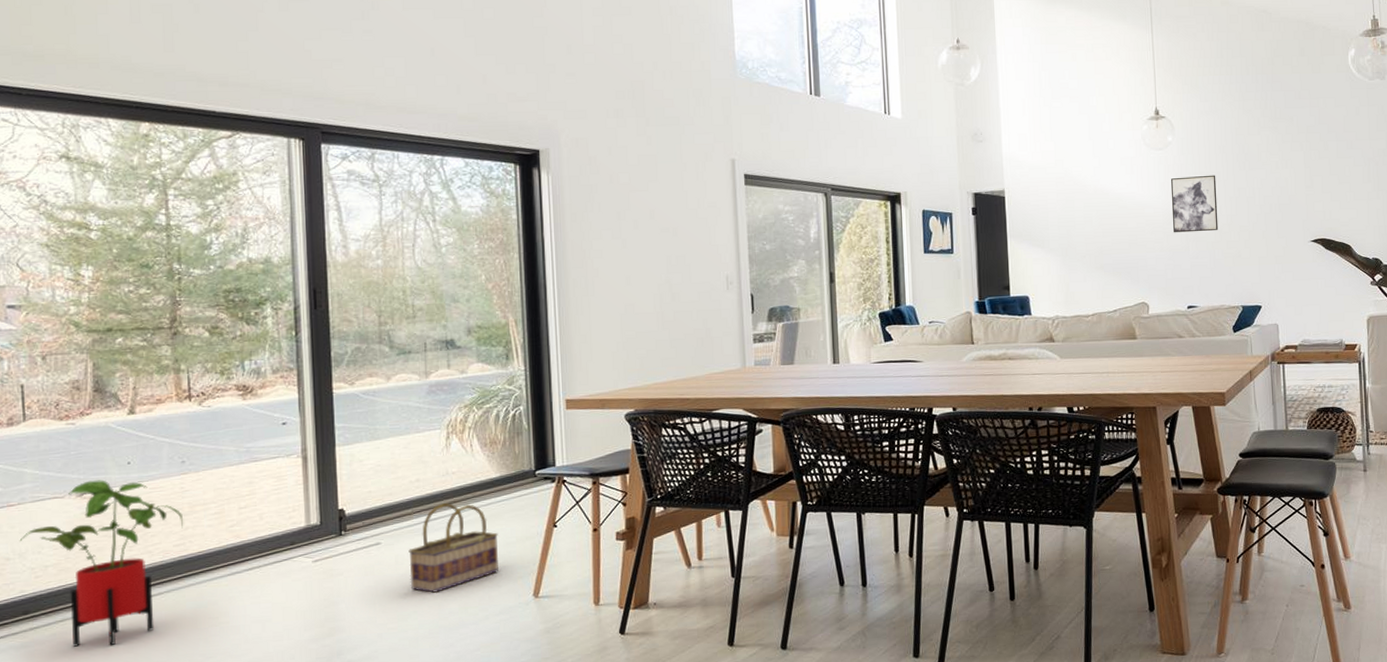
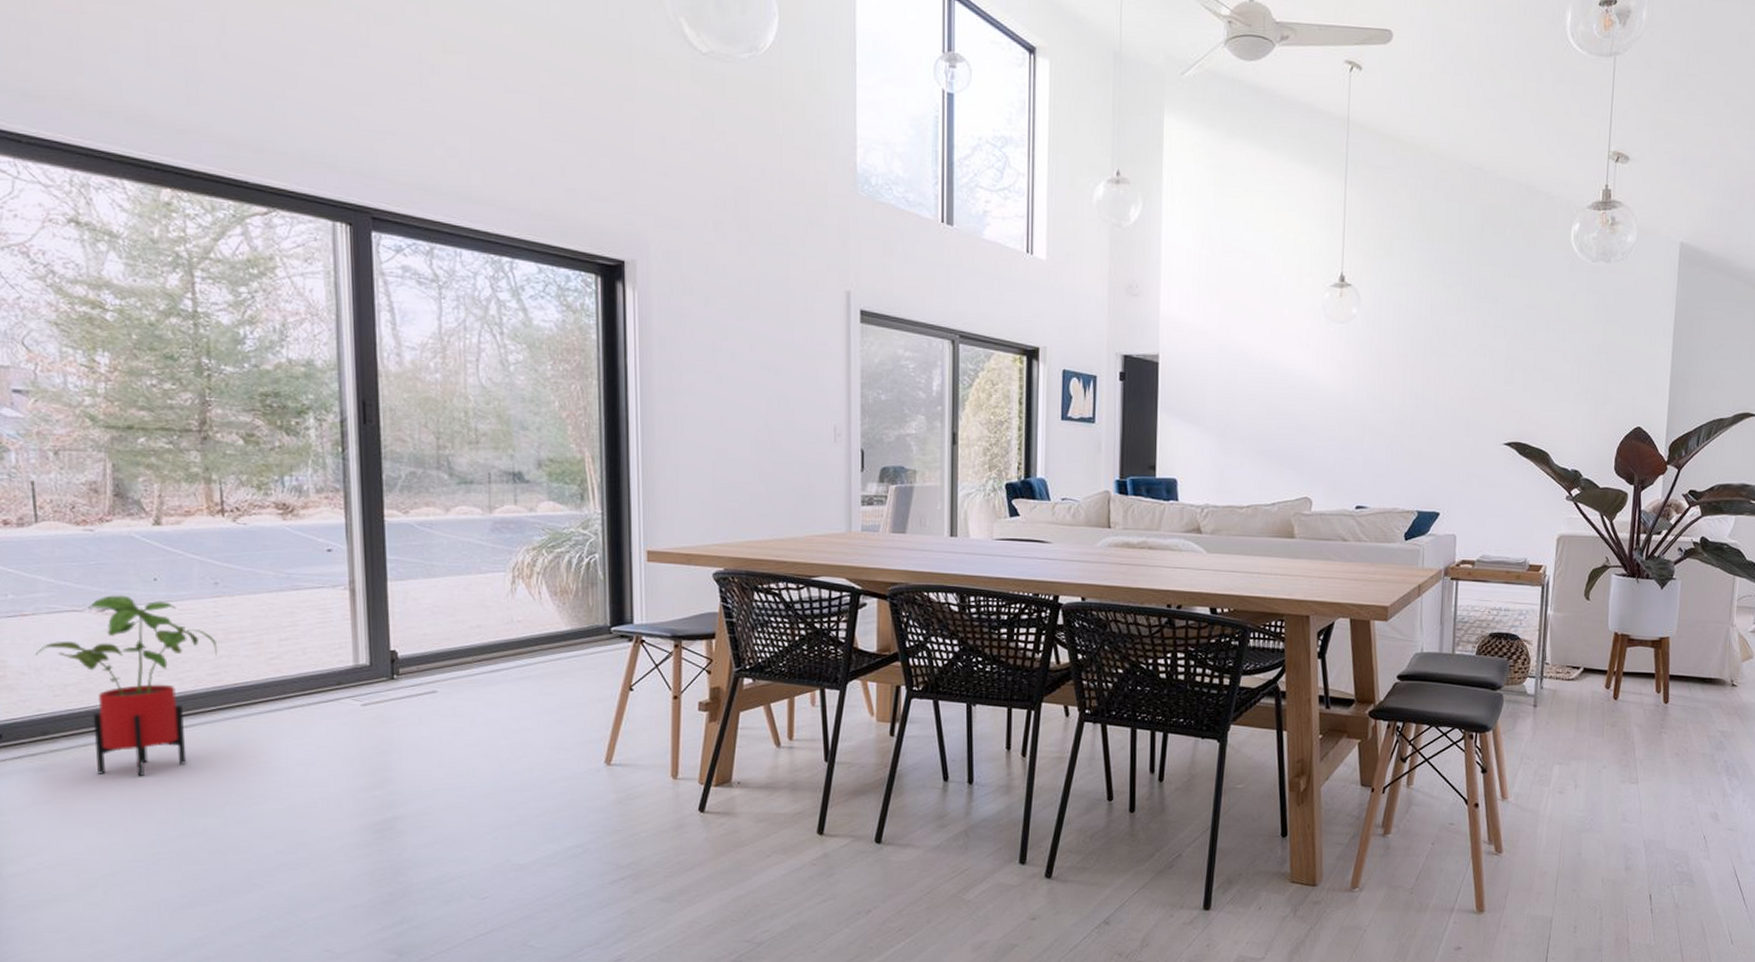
basket: present [408,502,498,593] -> none [468,653,568,750]
wall art: present [1170,175,1219,233] -> none [1348,357,1403,423]

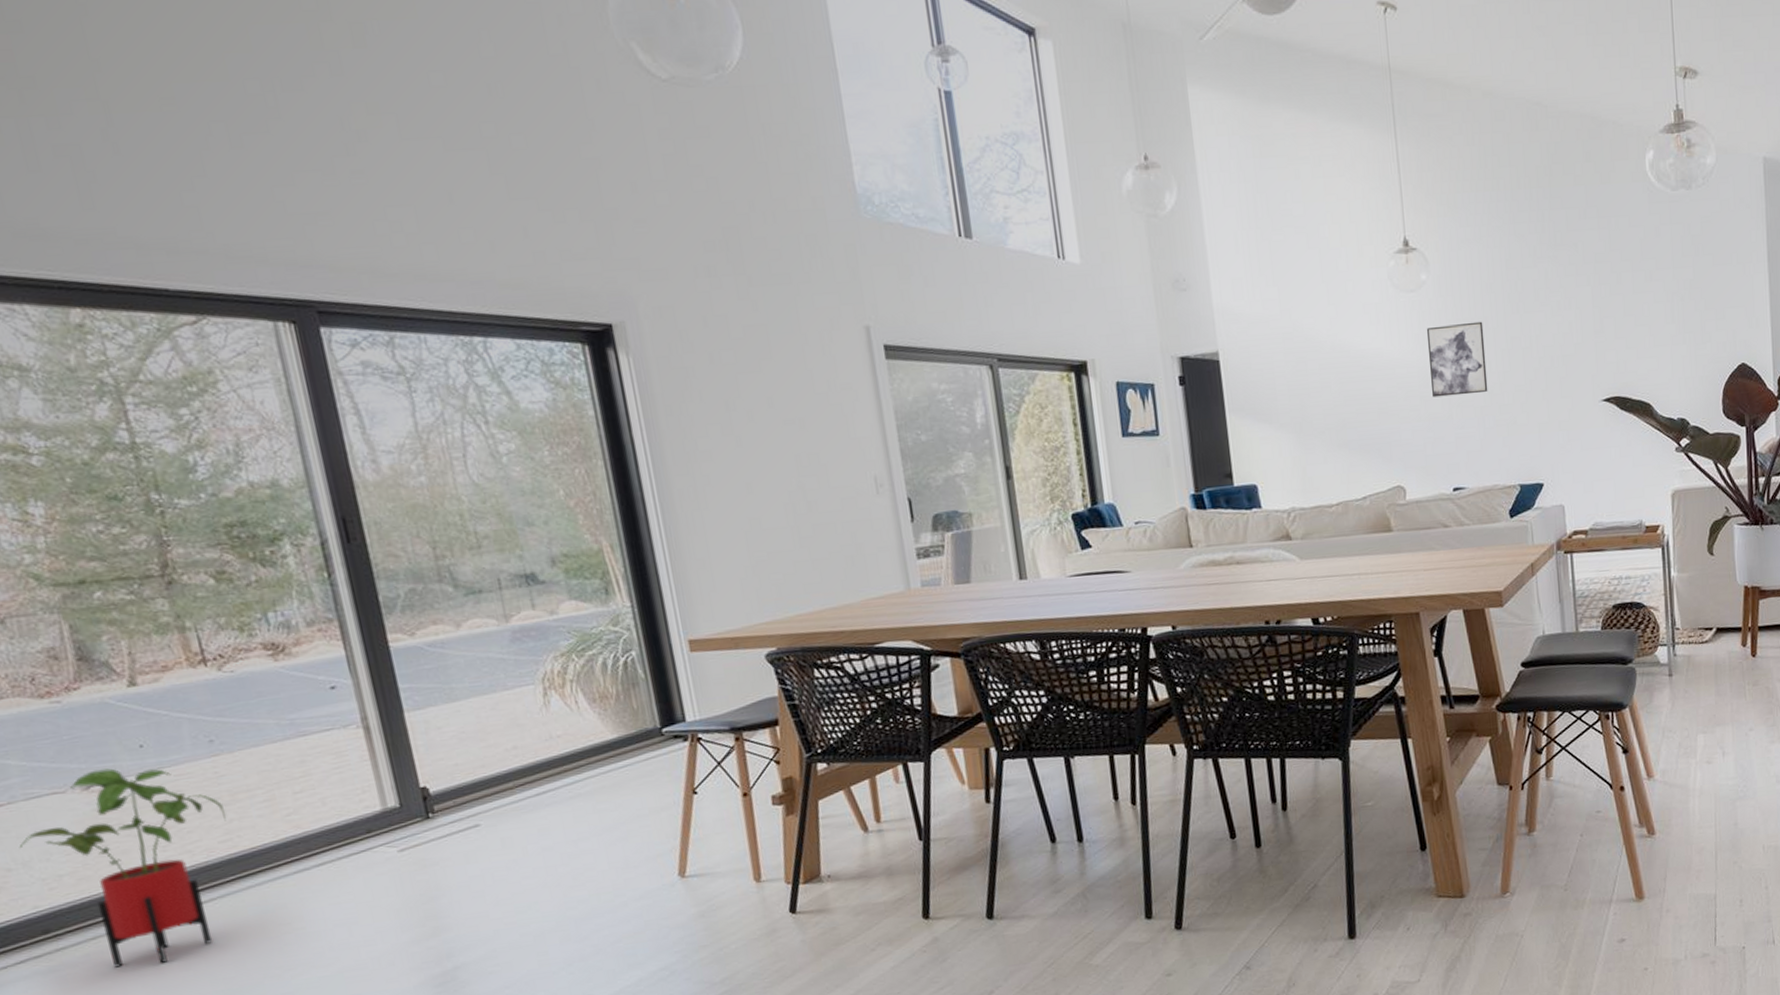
wall art: none [1348,357,1403,423] -> present [1426,321,1488,398]

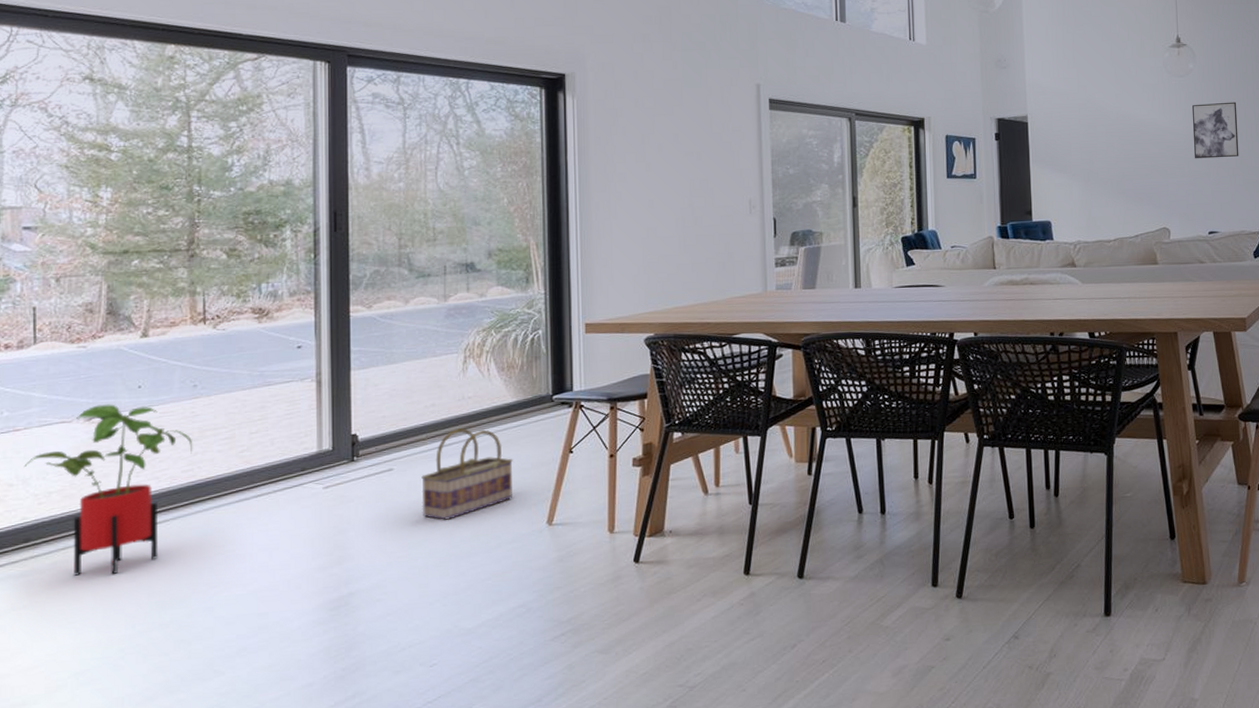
basket: none [516,771,632,879] -> present [421,427,513,520]

